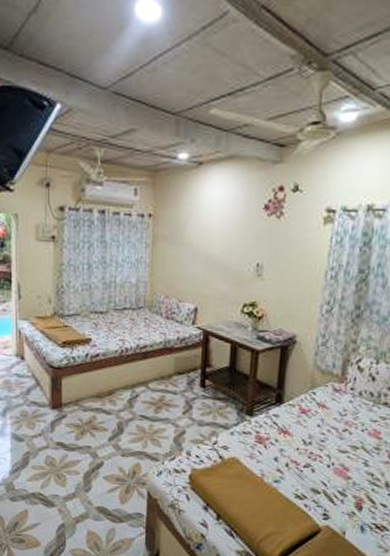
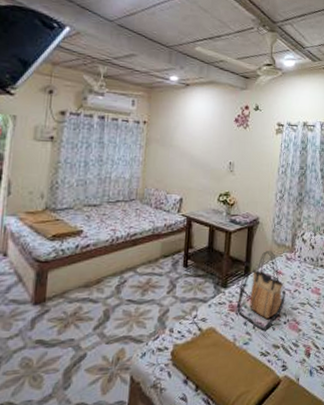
tote bag: none [265,378,331,471] -> present [237,251,286,330]

